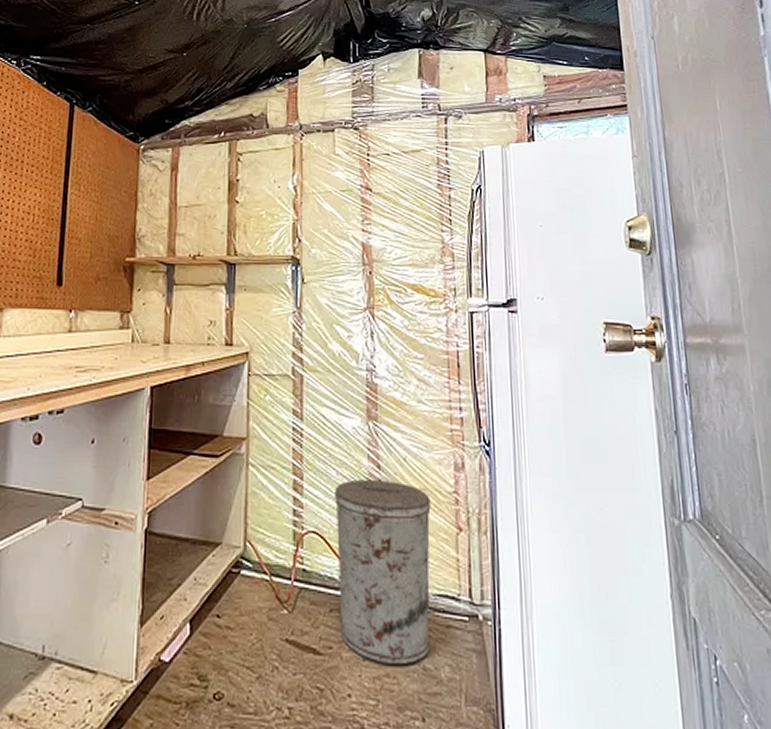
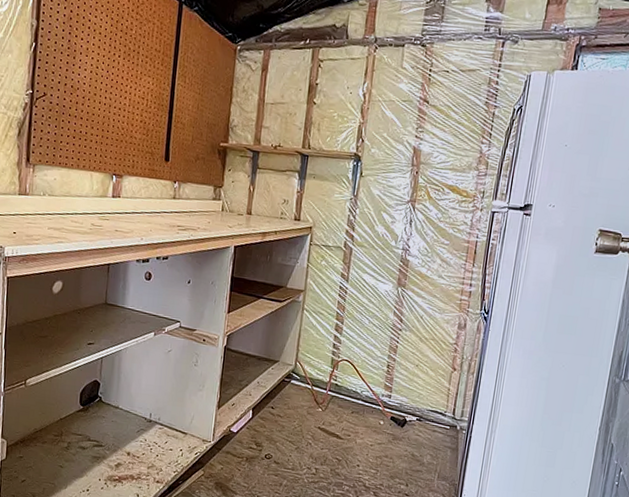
trash can: present [335,479,431,666] -> none [357,327,436,451]

